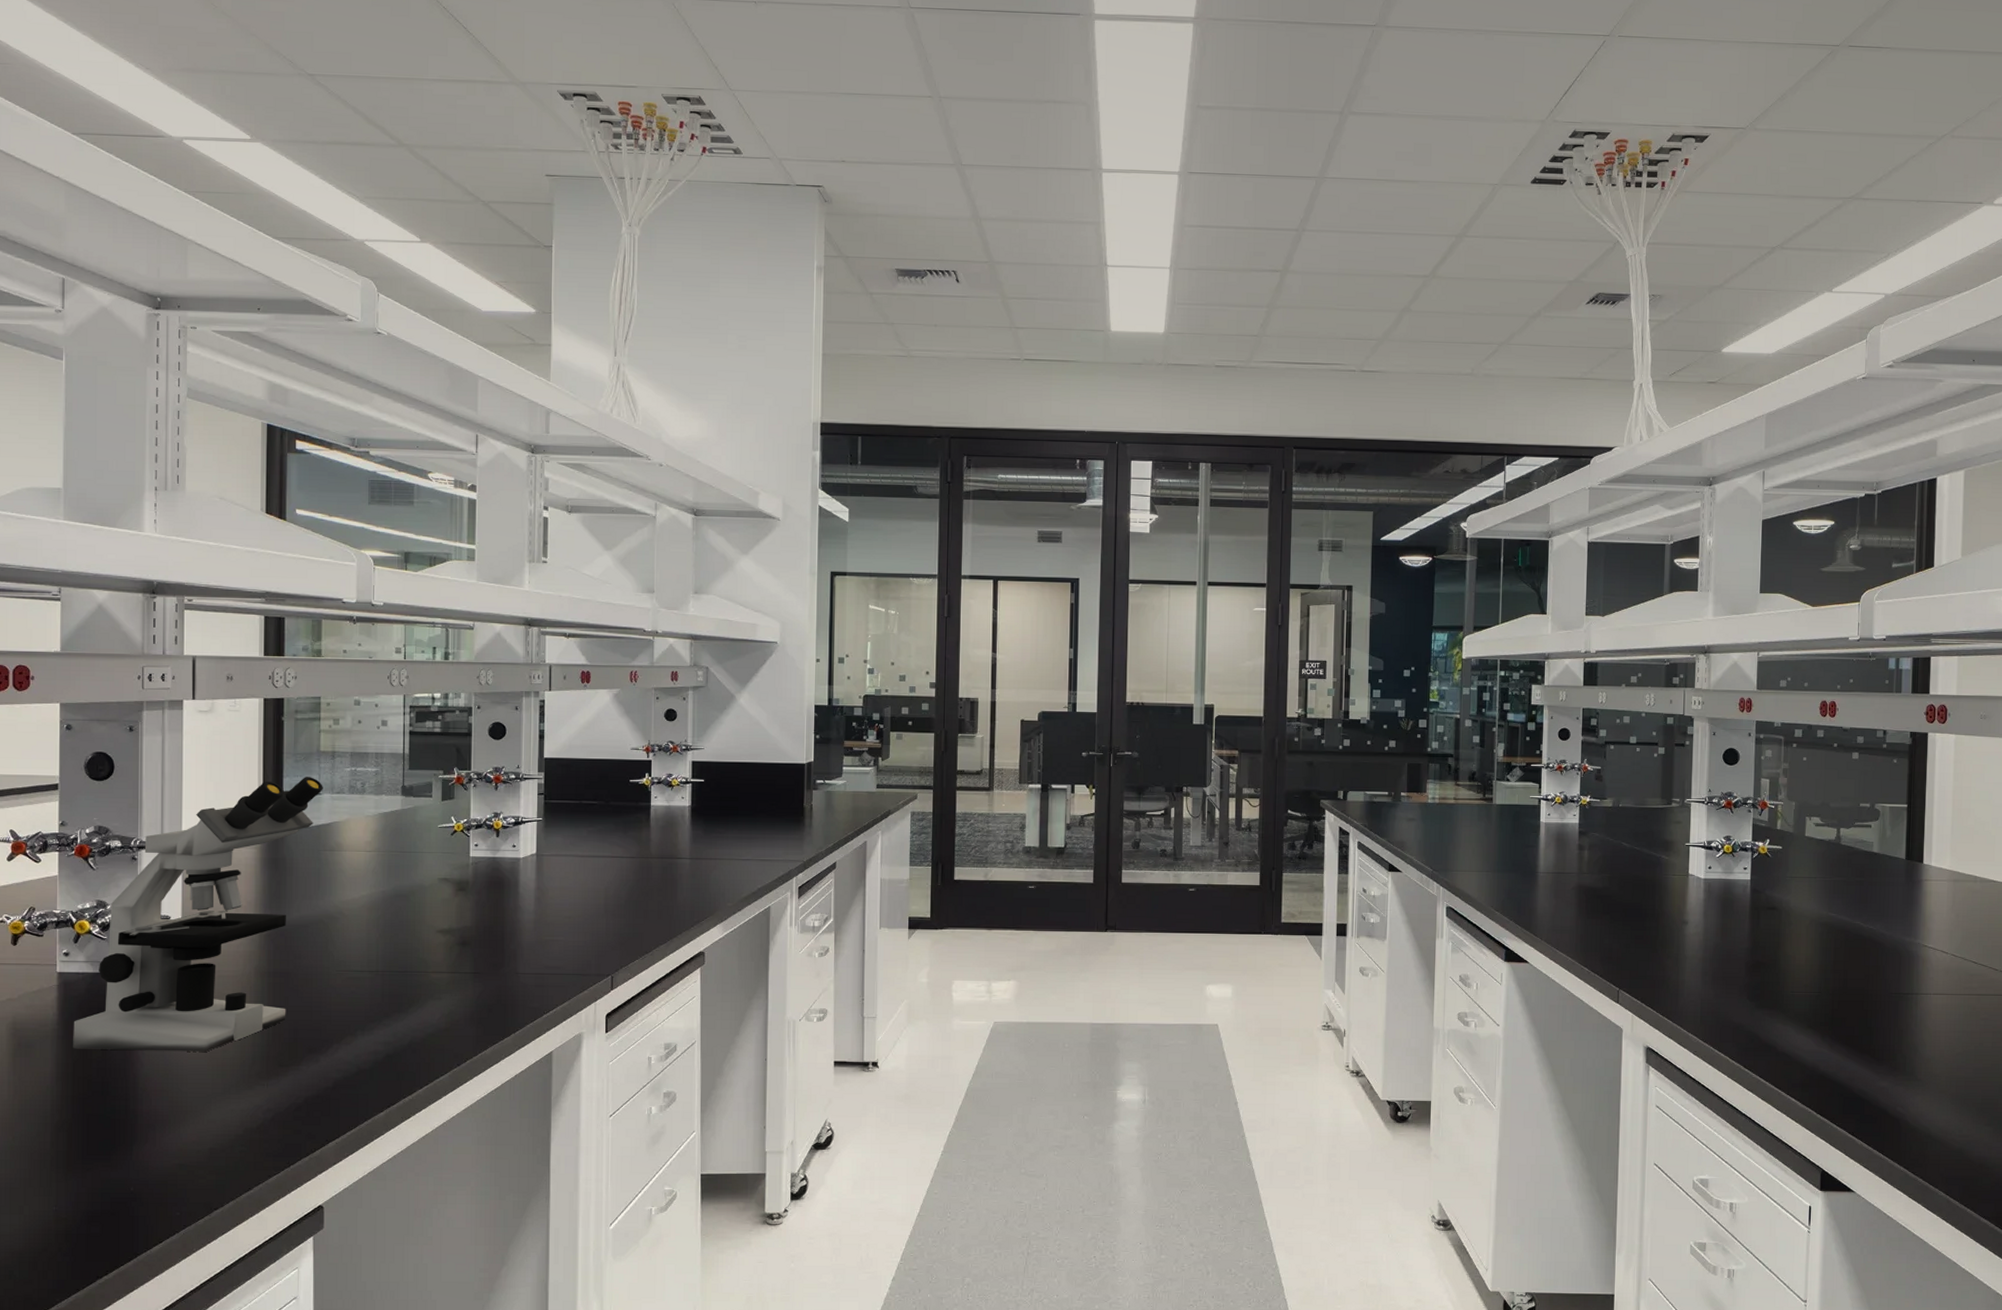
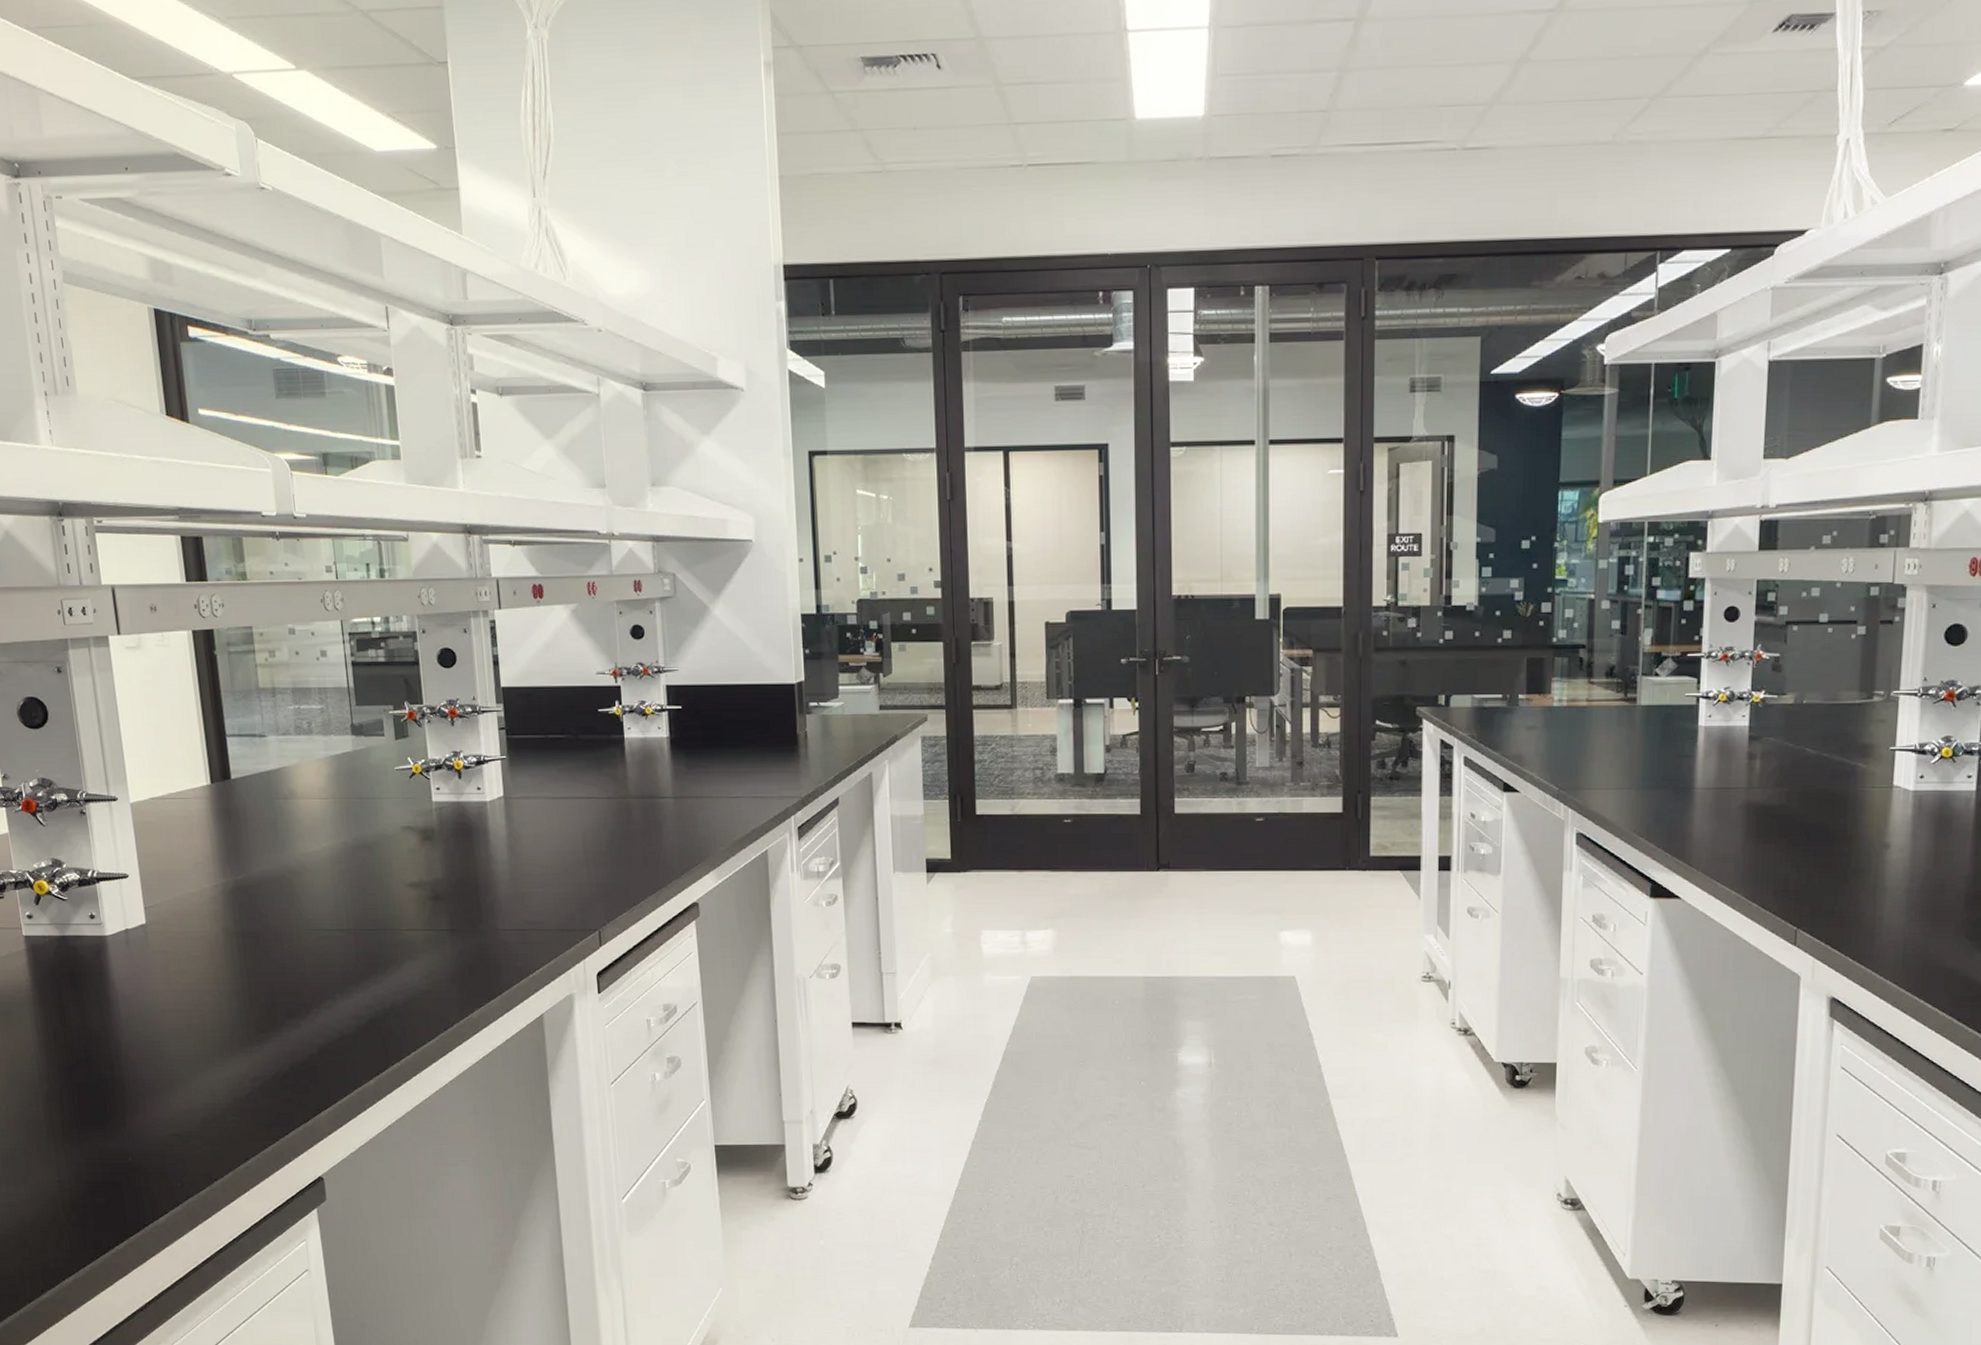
microscope: present [73,777,323,1052] -> none [47,717,268,1018]

